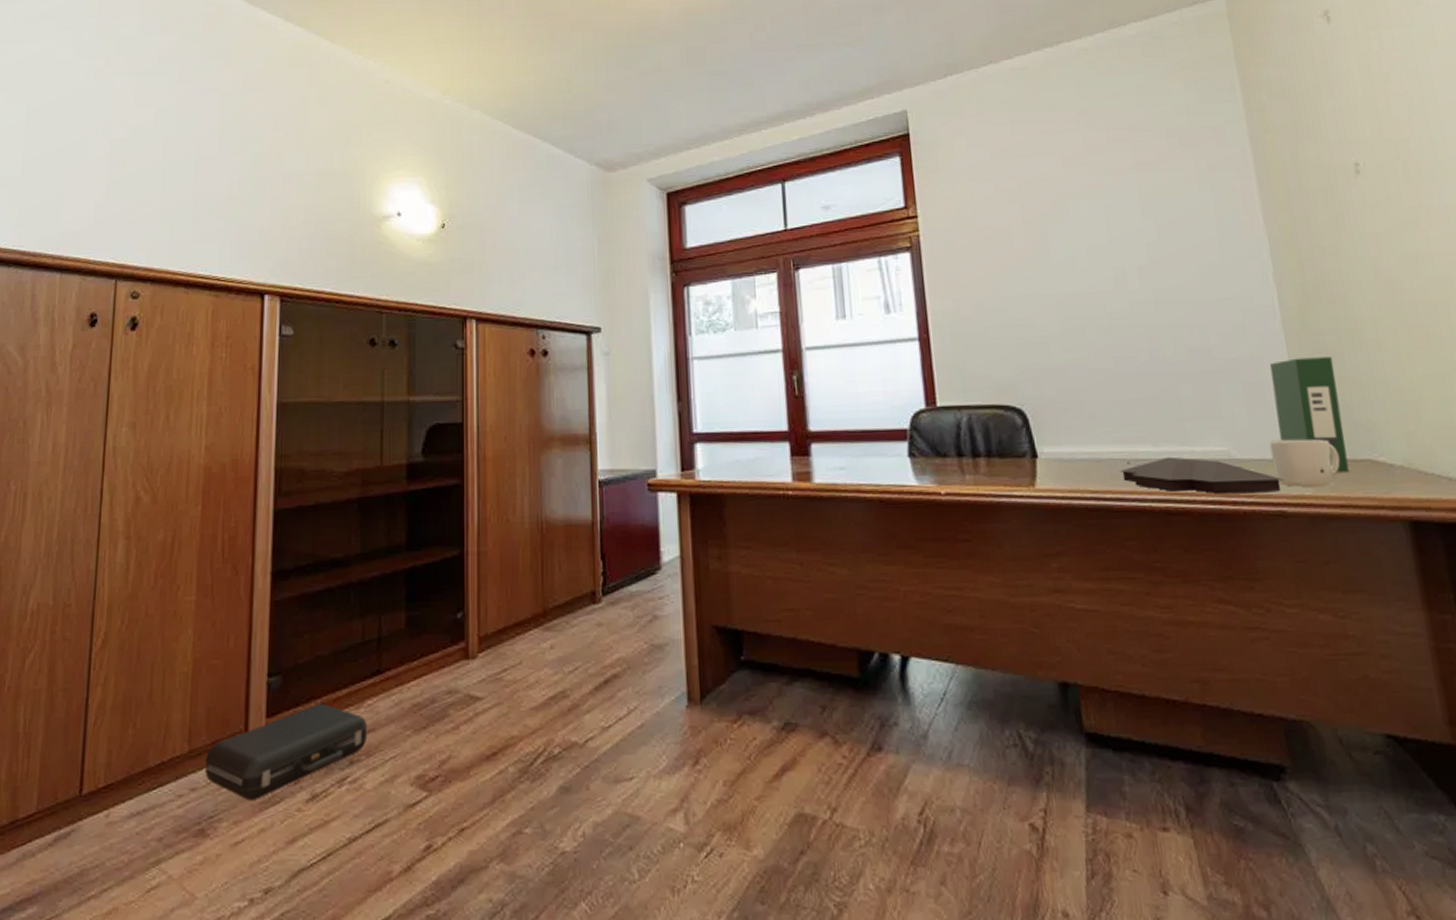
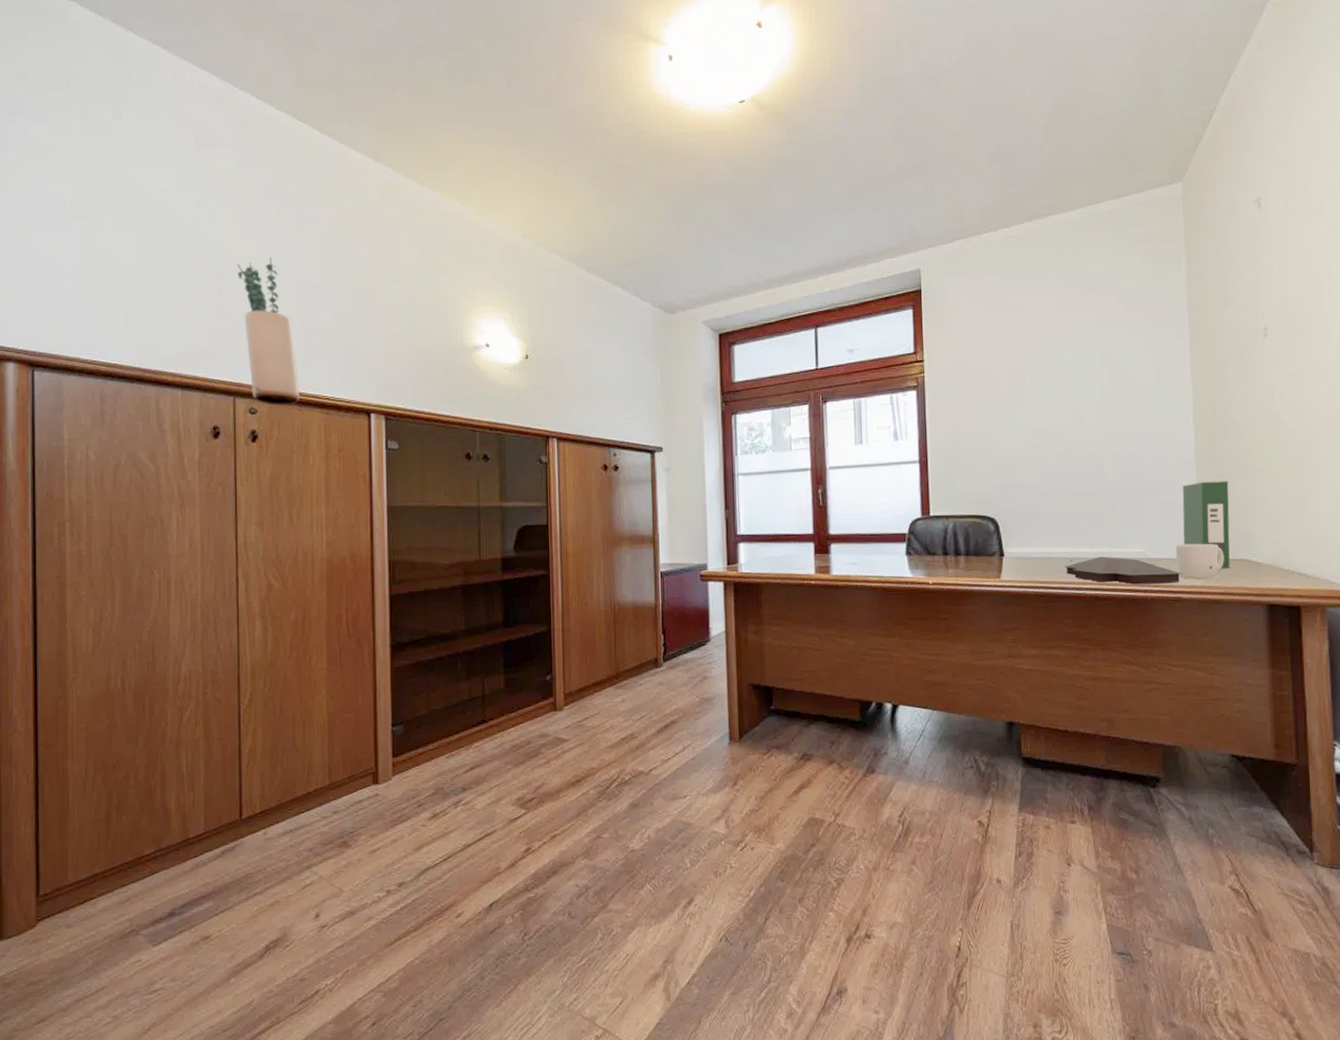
vase: none [131,126,188,289] -> present [237,257,299,406]
briefcase: present [204,703,368,800] -> none [343,746,477,819]

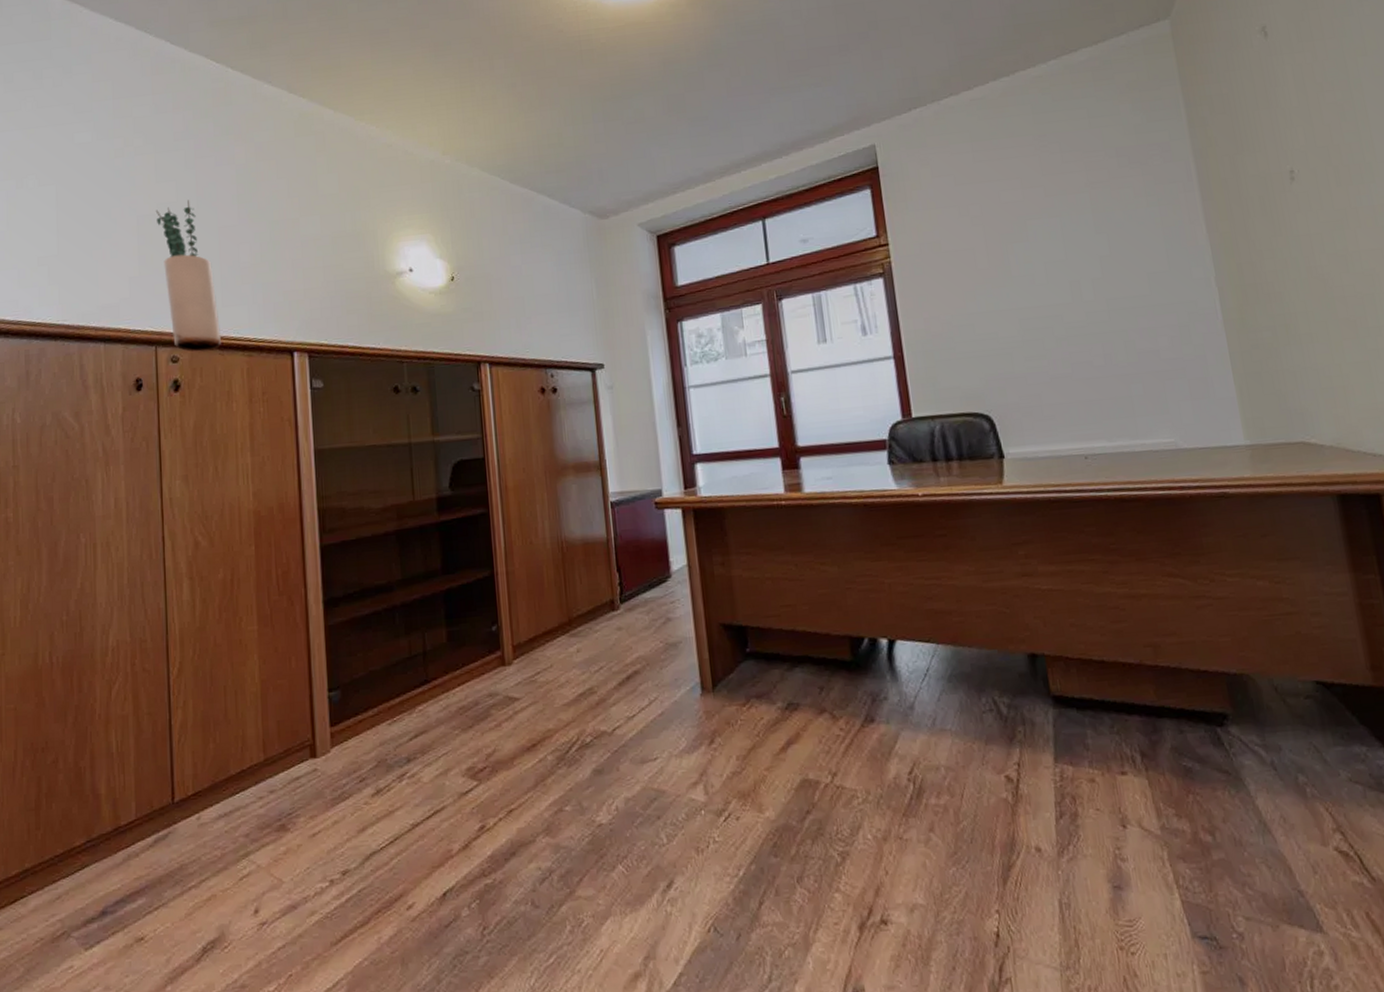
papers: present [1065,556,1183,584] -> none [1079,450,1226,481]
mug: present [1175,543,1224,580] -> none [1212,426,1276,470]
binder: present [1182,481,1230,569] -> none [1212,351,1284,455]

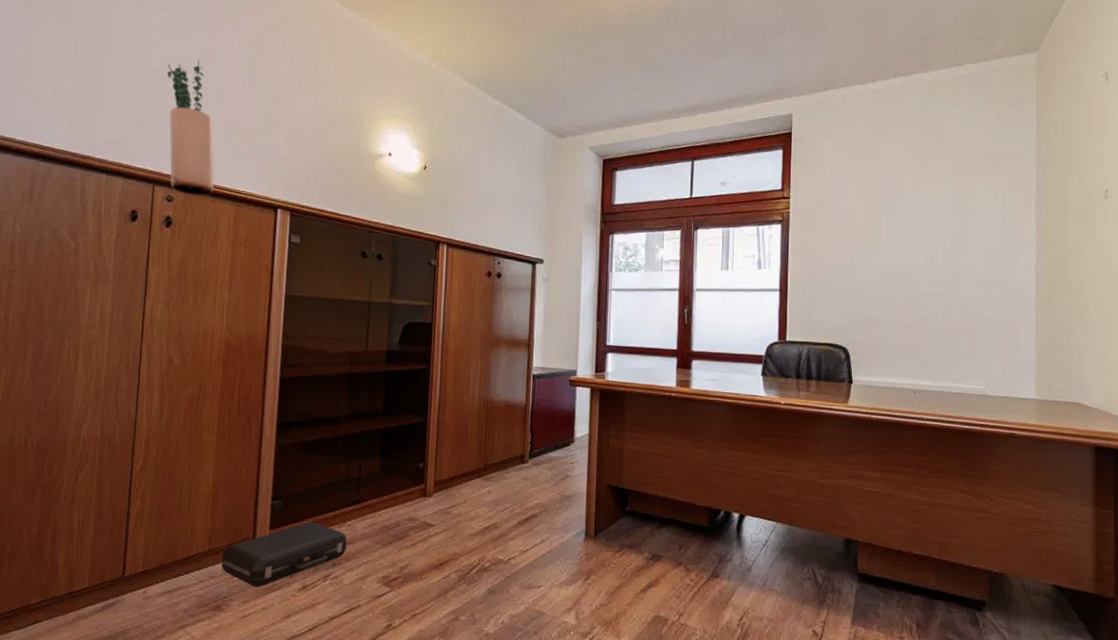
briefcase: none [279,711,422,798] -> present [220,521,348,587]

